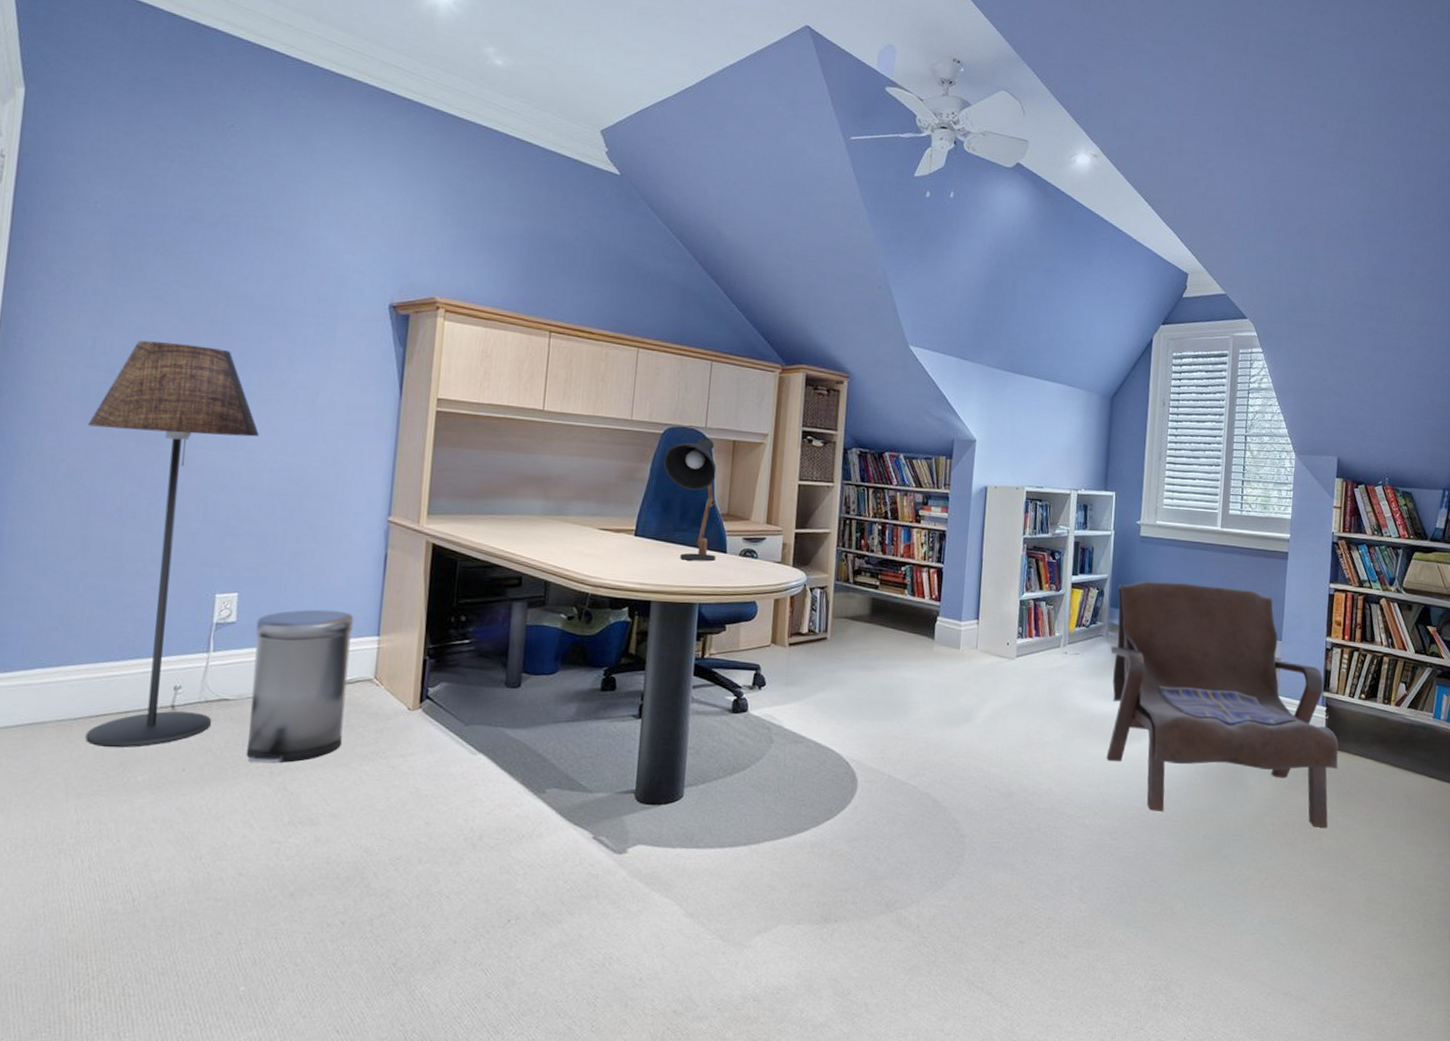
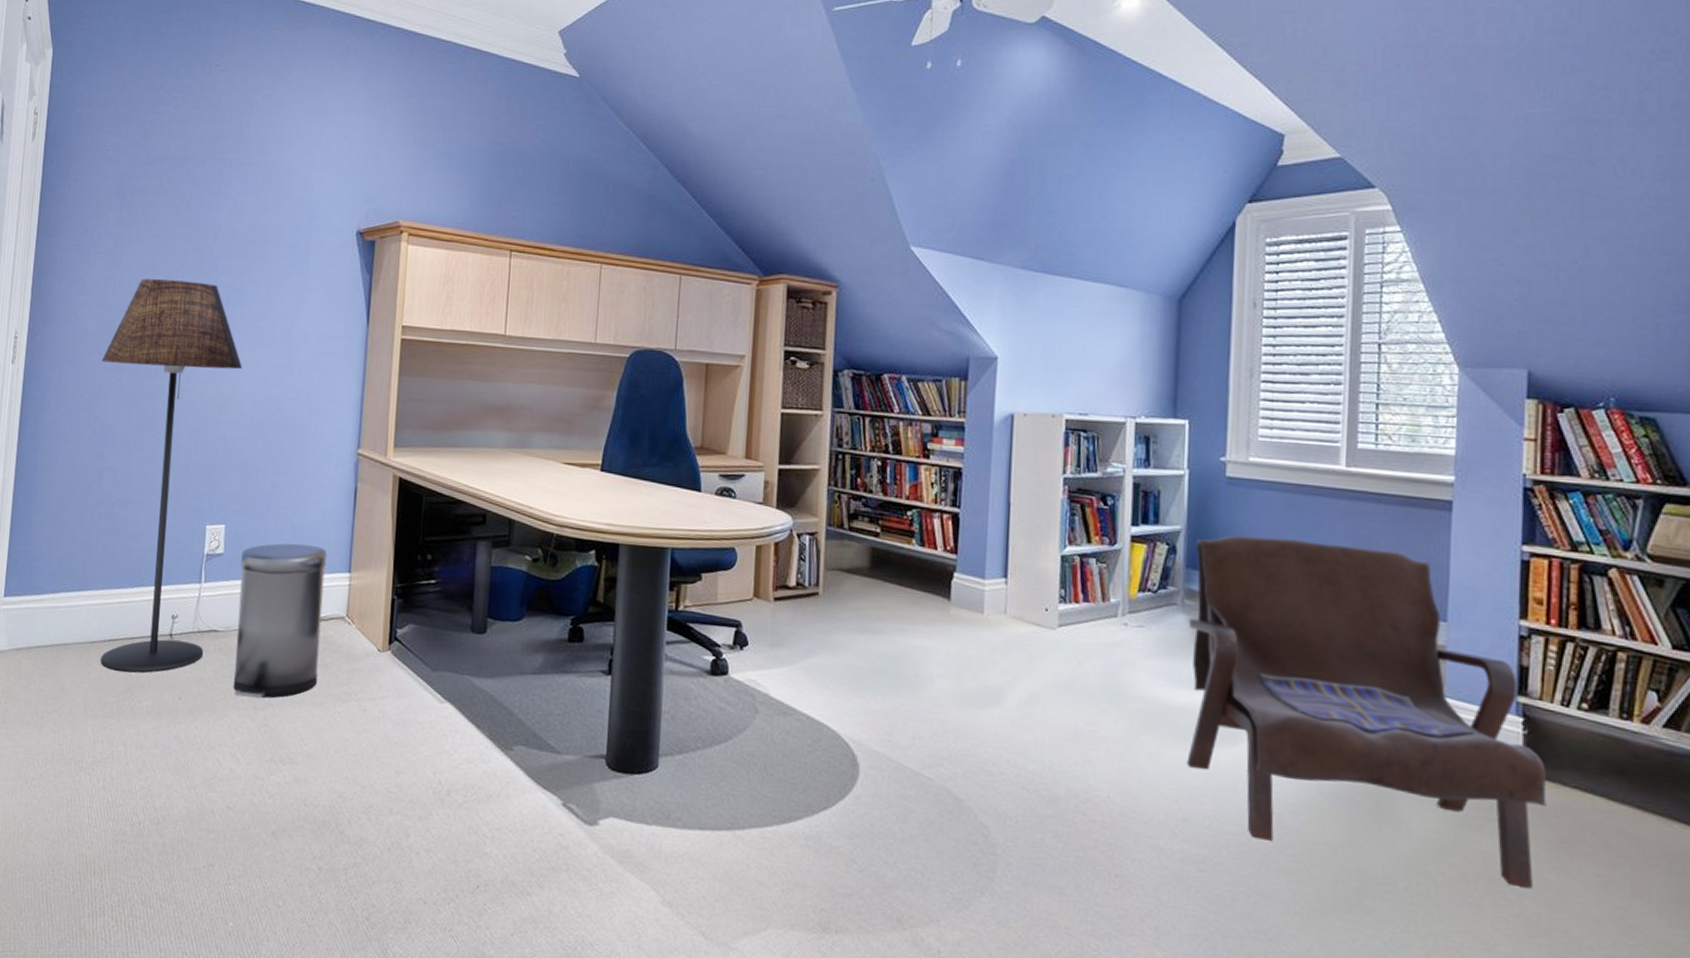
desk lamp: present [663,437,717,562] -> none [630,360,689,501]

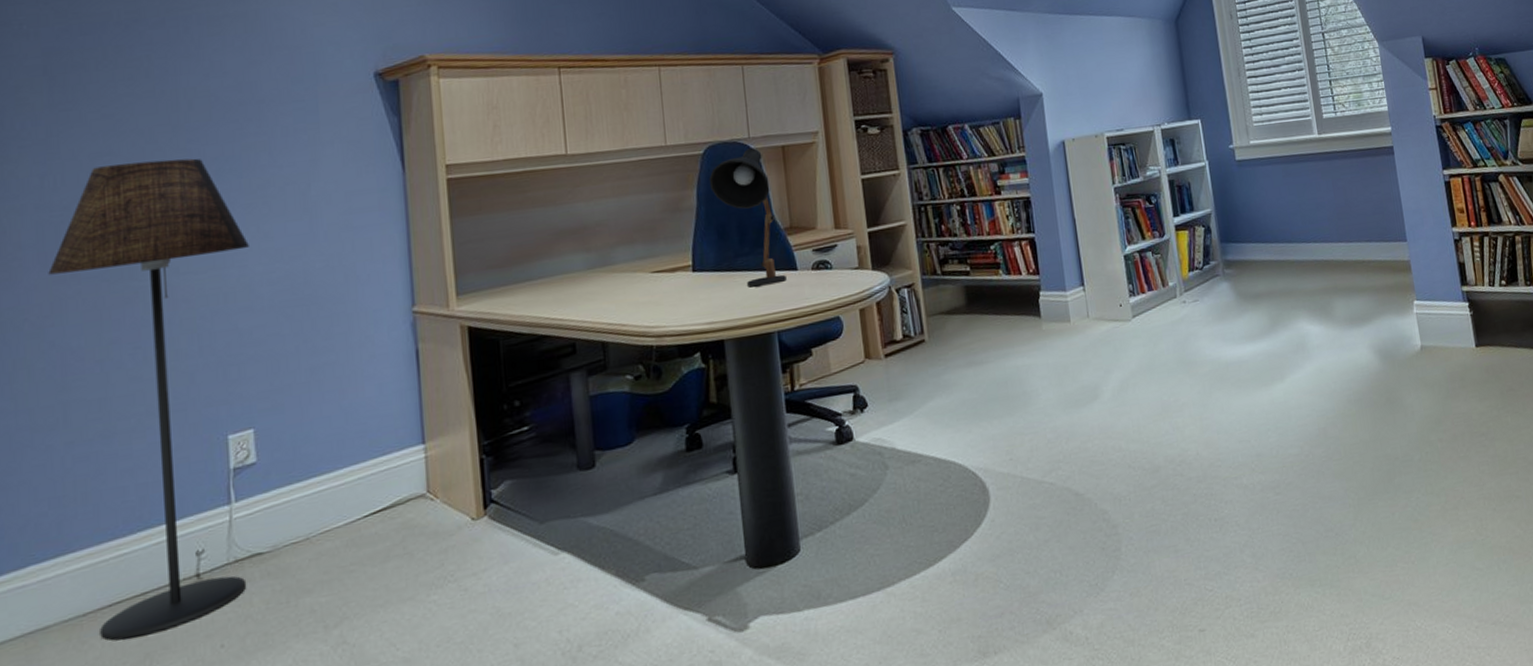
pedal bin: present [233,543,327,699] -> none [281,424,402,621]
desk lamp: none [630,360,689,501] -> present [709,148,787,288]
armchair: present [1187,535,1547,888] -> none [1224,194,1498,454]

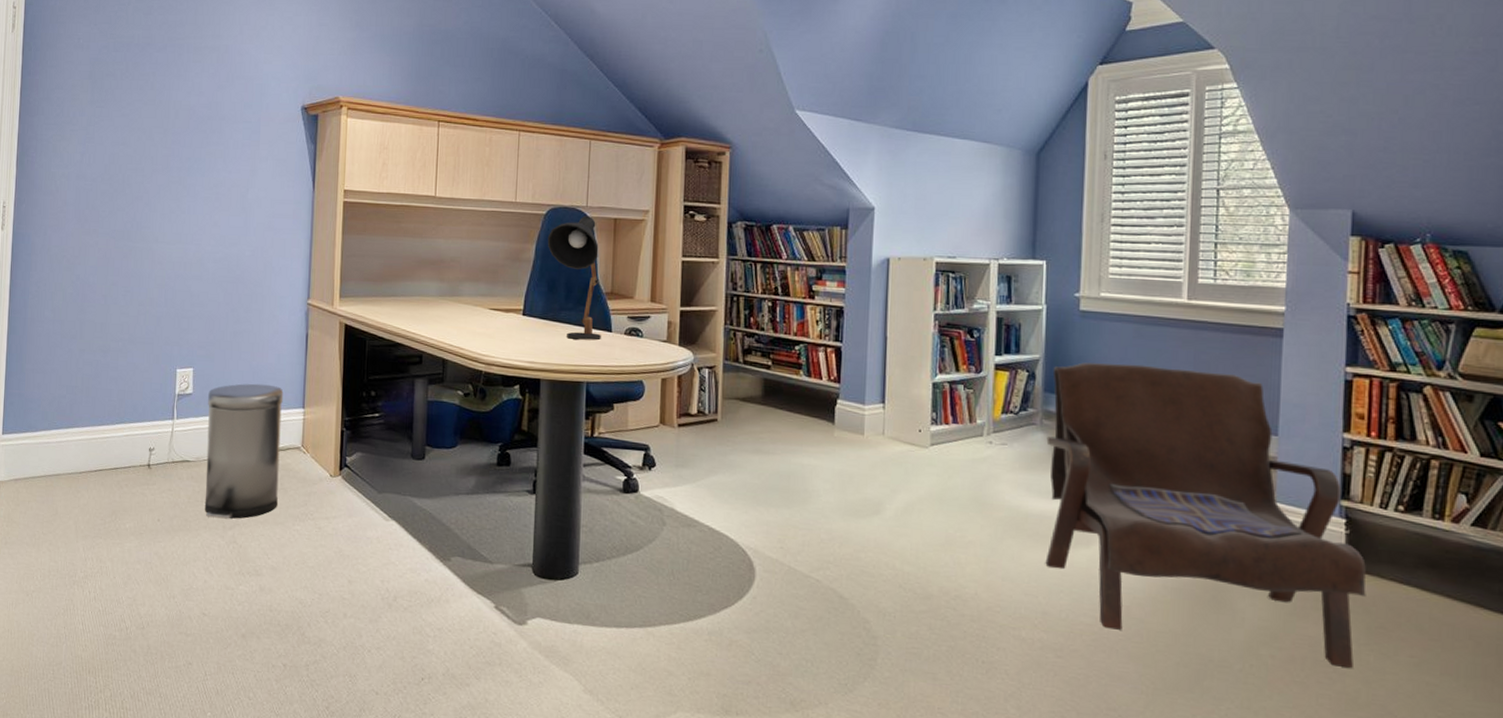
floor lamp: present [48,158,249,641] -> none [80,153,204,499]
pedal bin: none [281,424,402,621] -> present [204,383,284,519]
armchair: none [1224,194,1498,454] -> present [1045,362,1366,668]

